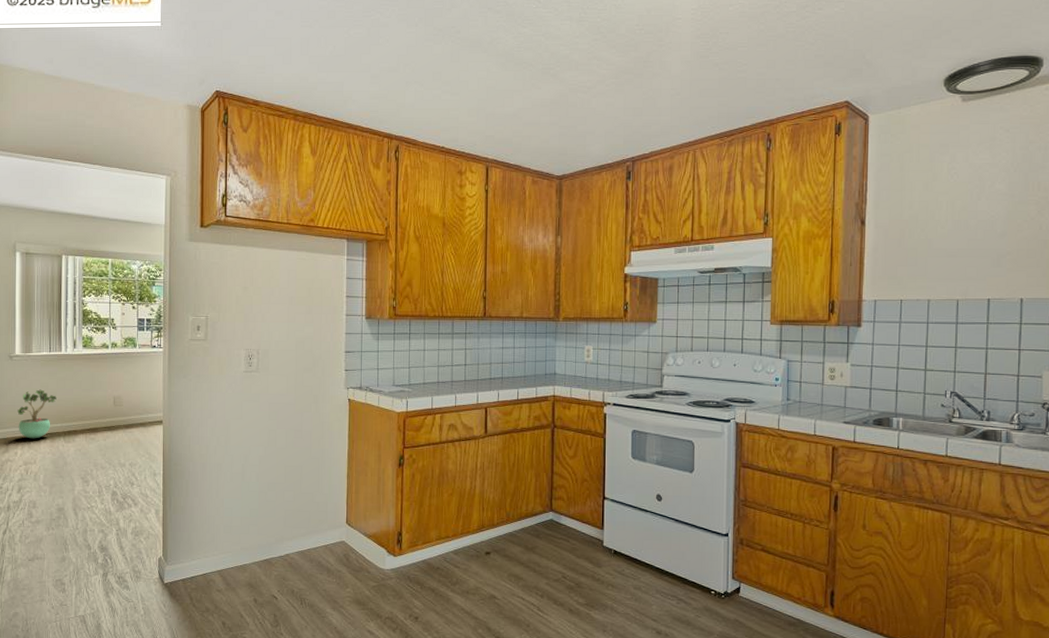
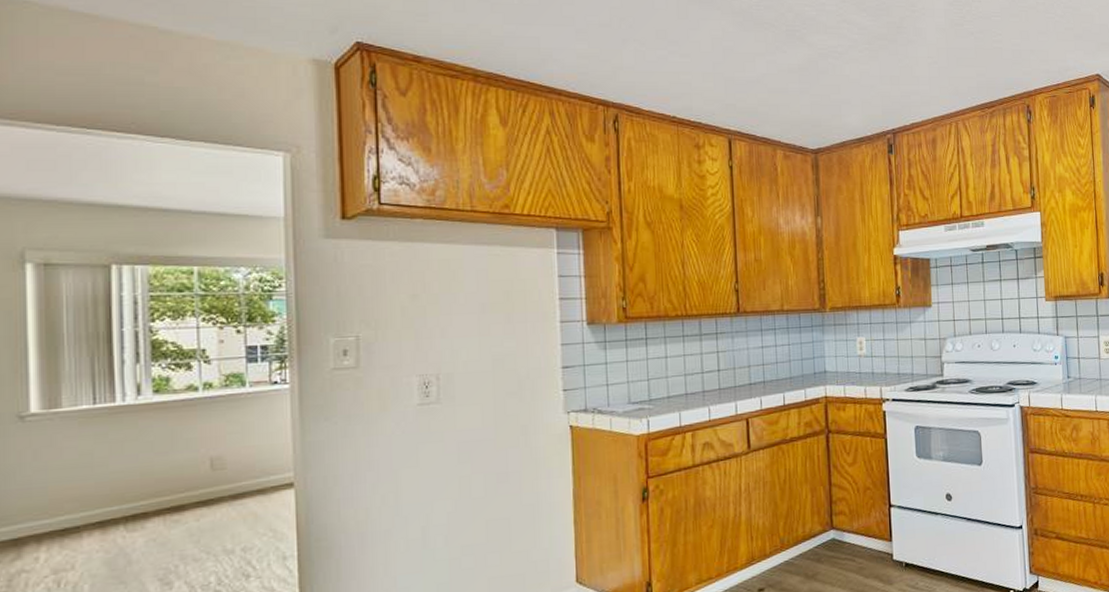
potted plant: present [17,389,57,439] -> none [36,460,109,534]

